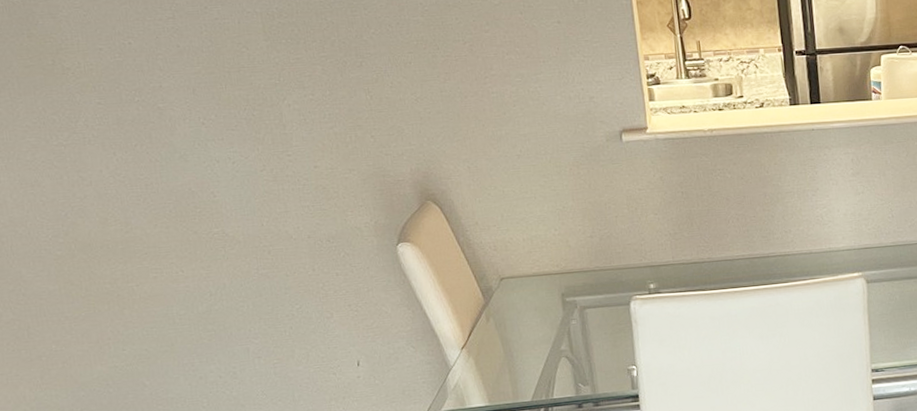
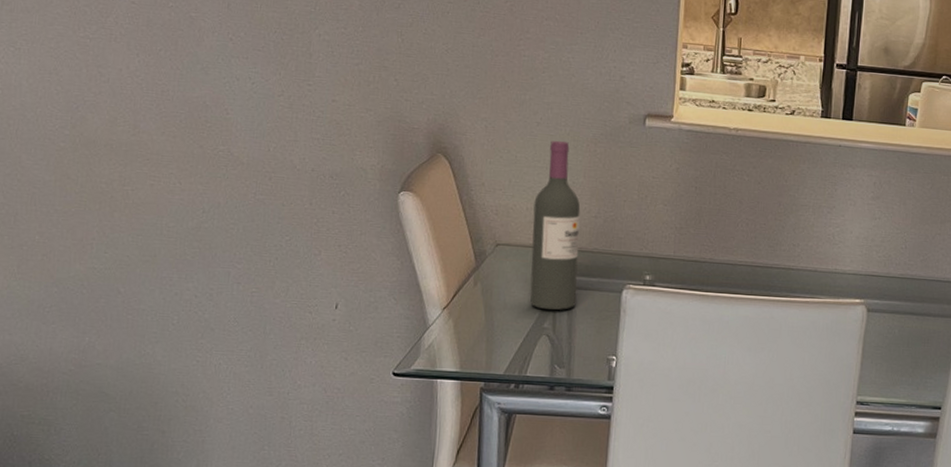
wine bottle: none [529,169,588,333] -> present [530,140,581,311]

